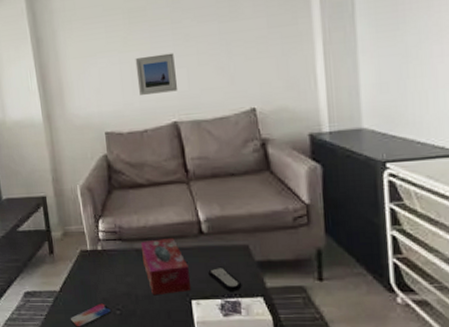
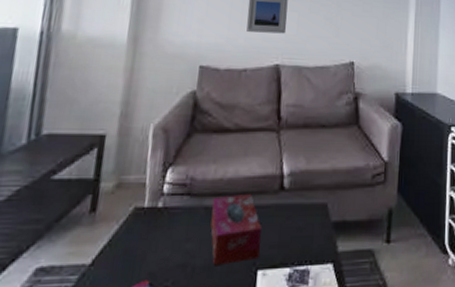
remote control: present [208,268,242,291] -> none [281,230,314,258]

